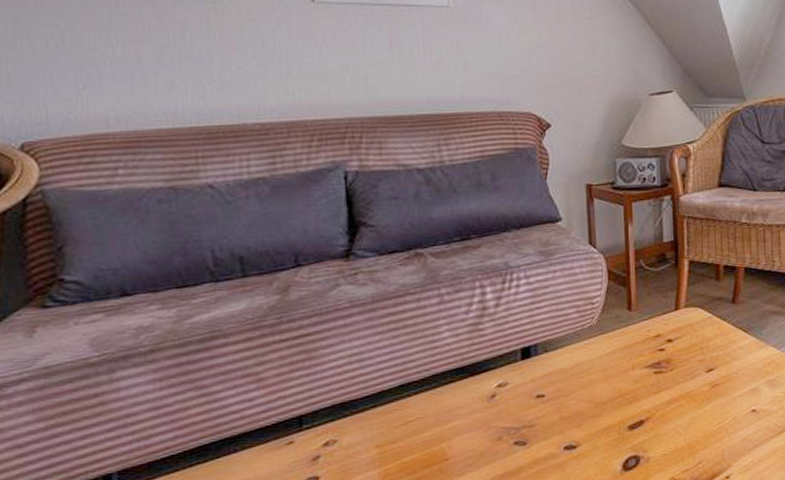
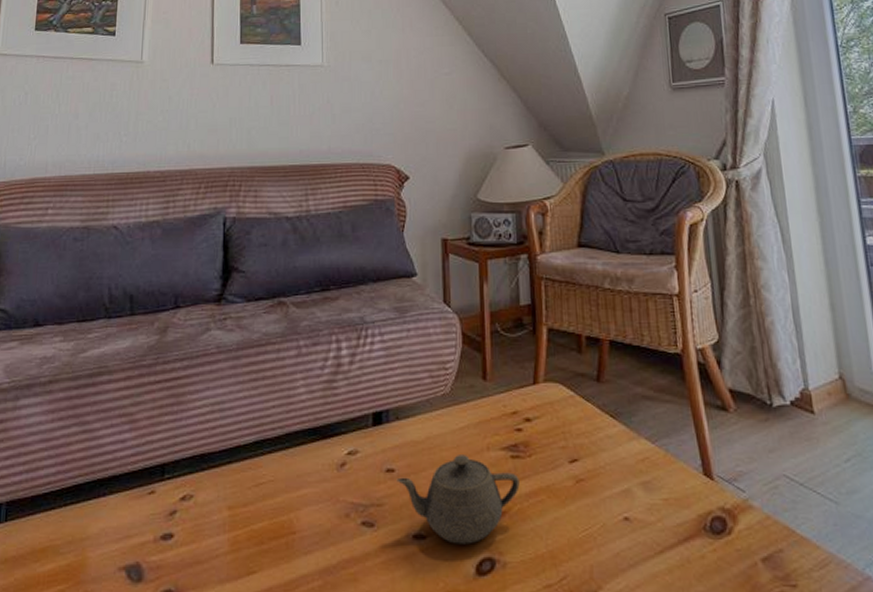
teapot: none [547,375,662,449] -> present [396,455,520,544]

